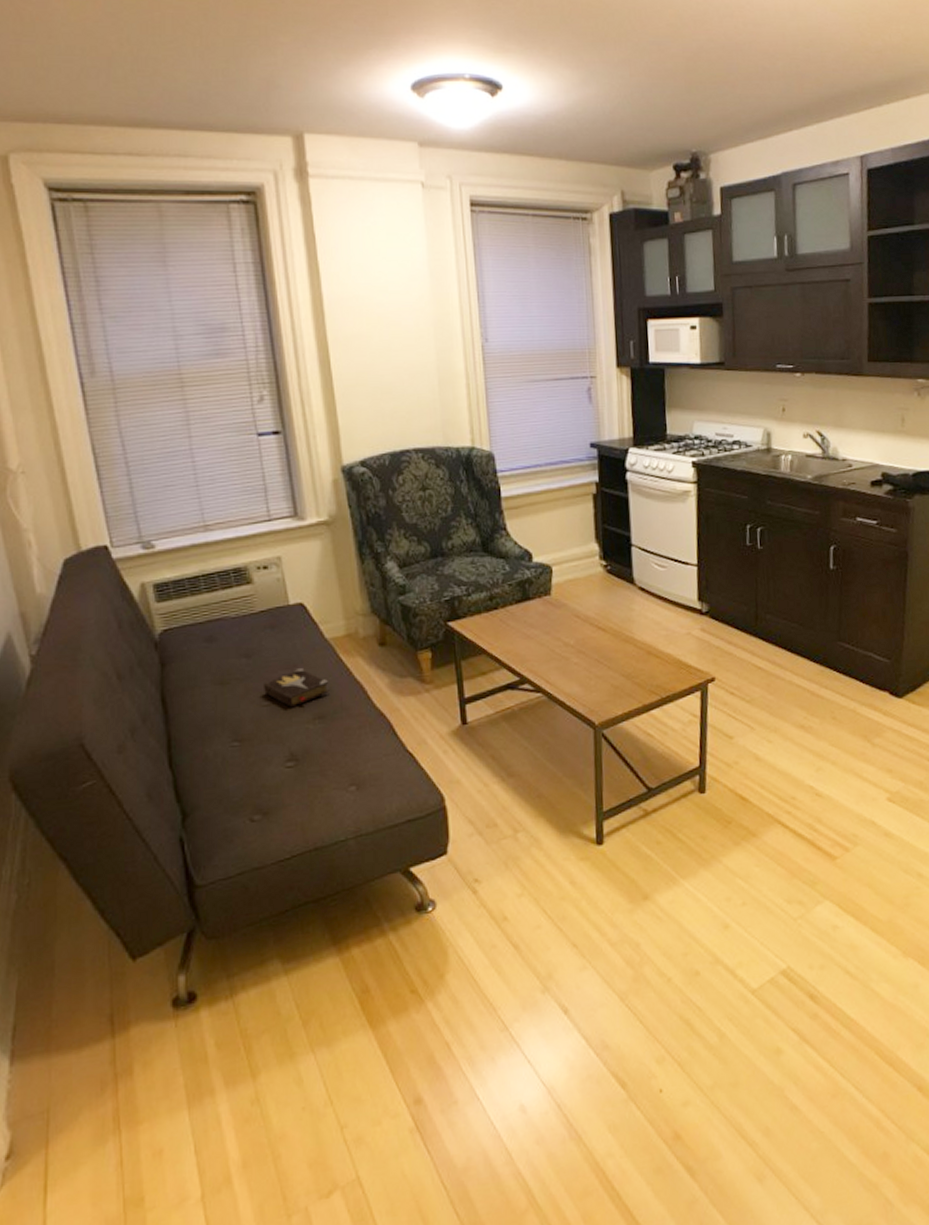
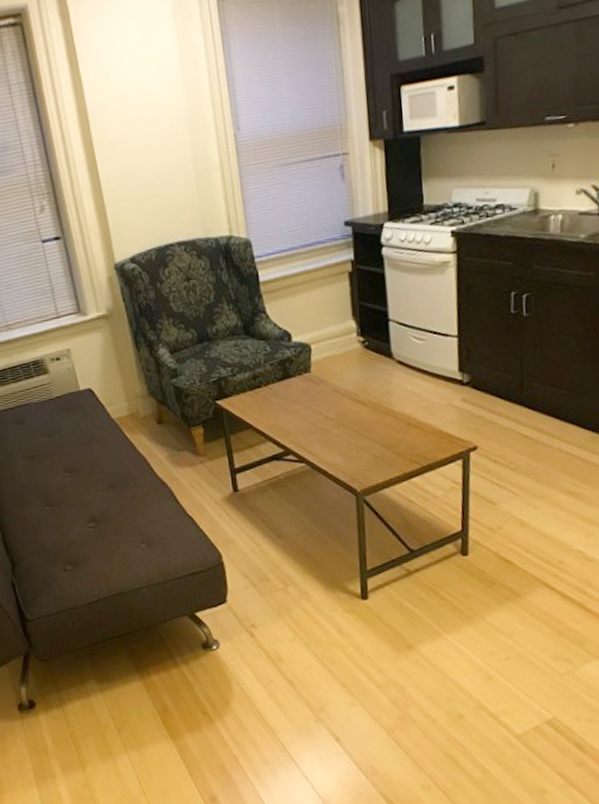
hardback book: present [264,668,330,708] -> none [65,445,119,478]

